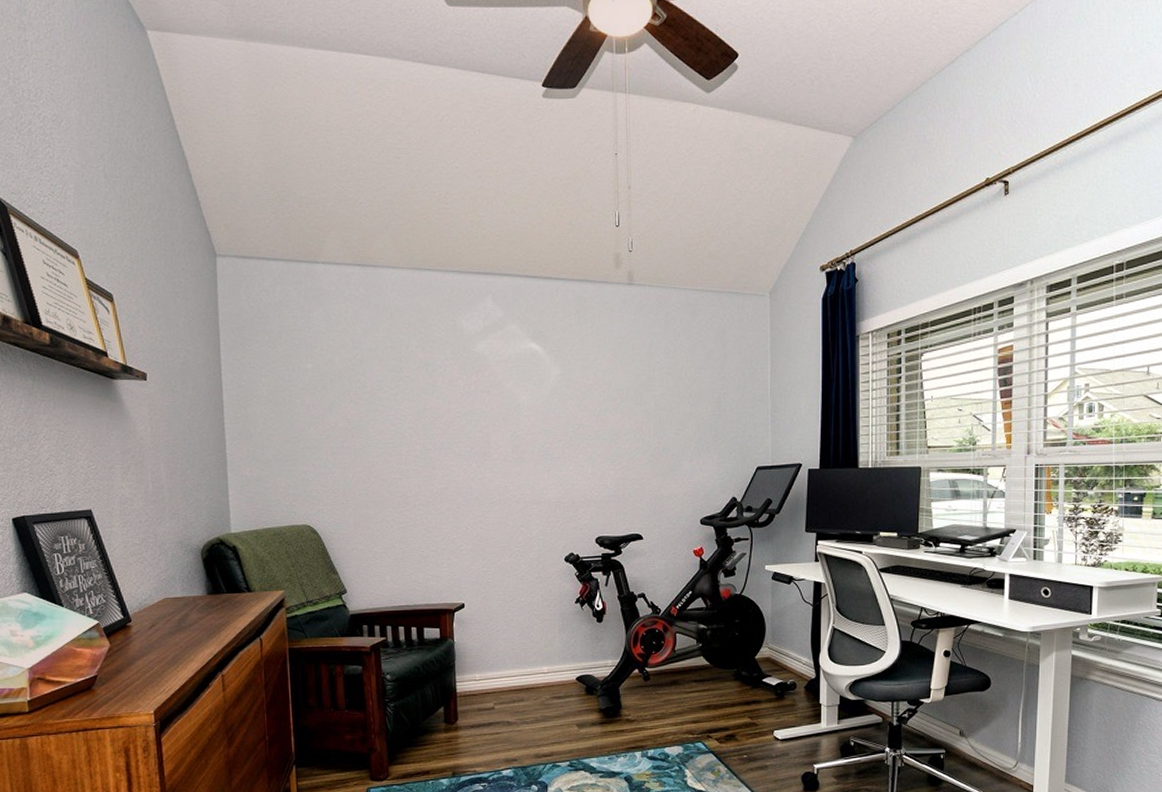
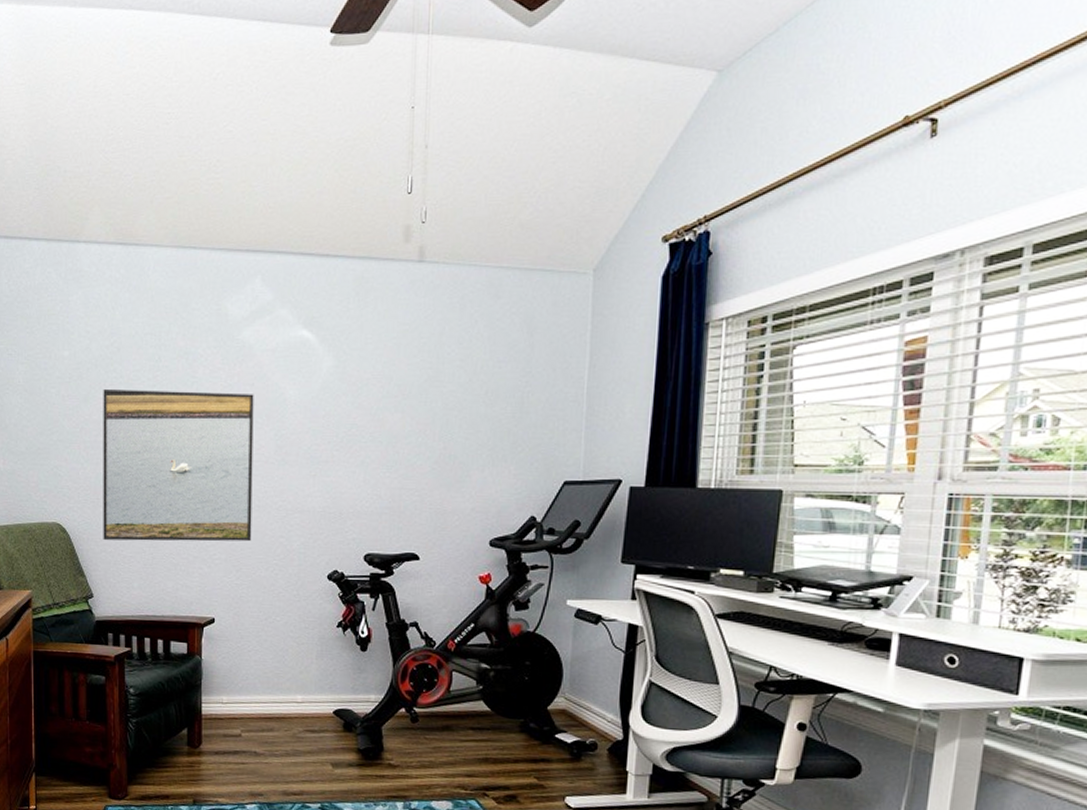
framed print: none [347,398,495,538] -> present [103,388,254,542]

